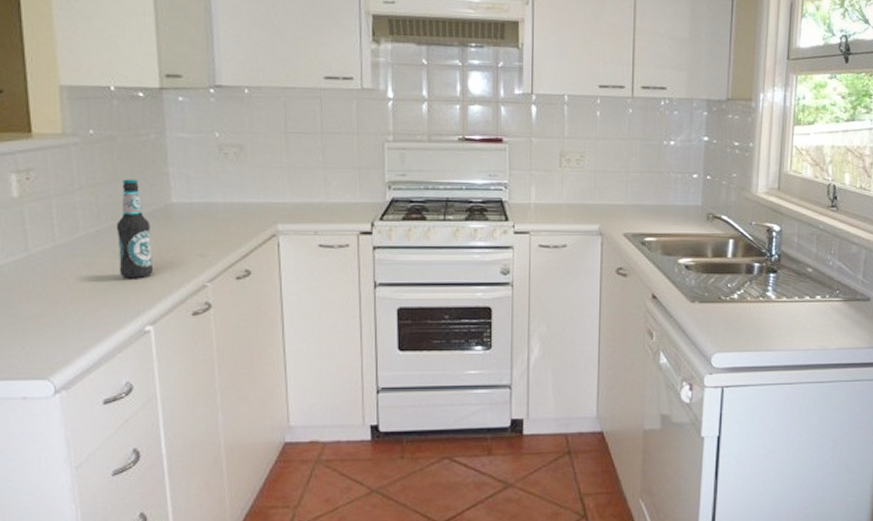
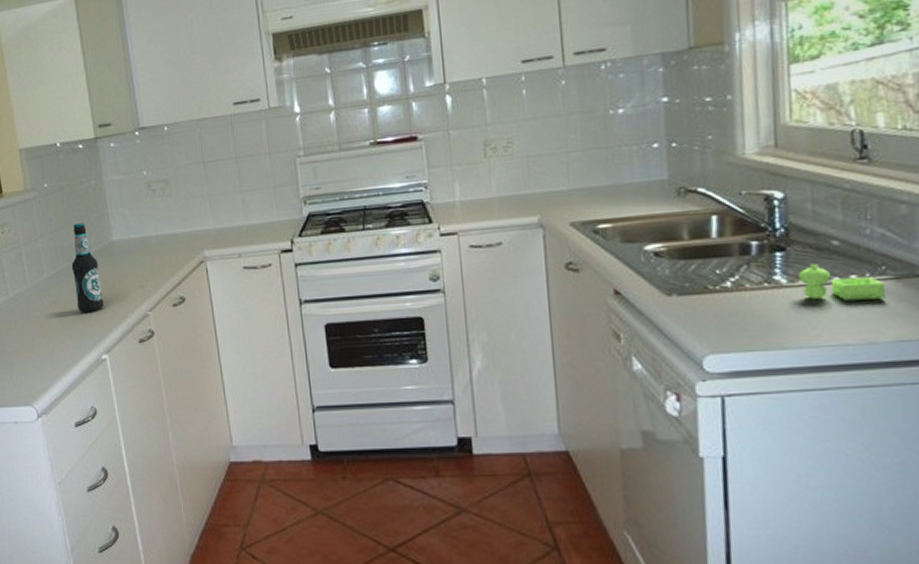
soap dispenser: none [784,285,838,316] -> present [799,264,886,301]

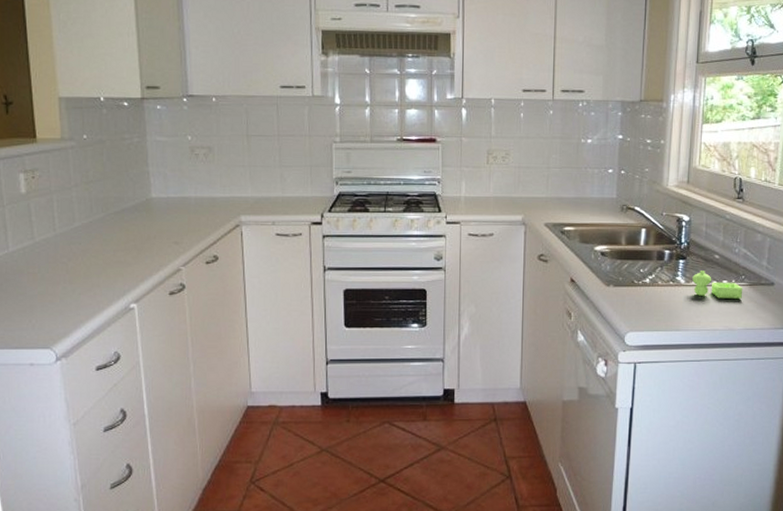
bottle: present [71,223,104,313] -> none [106,177,137,263]

